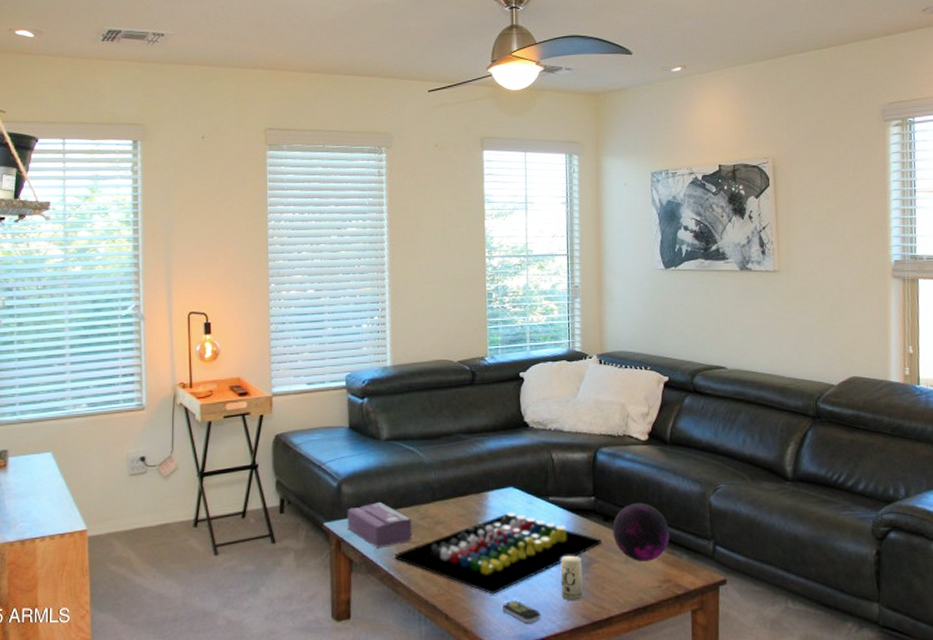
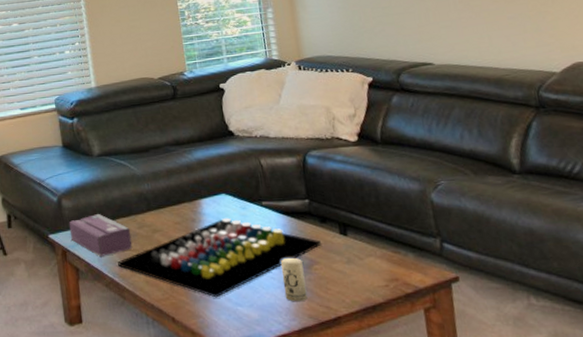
remote control: present [502,600,541,624] -> none [227,302,267,325]
decorative orb: present [613,502,670,561] -> none [330,203,392,261]

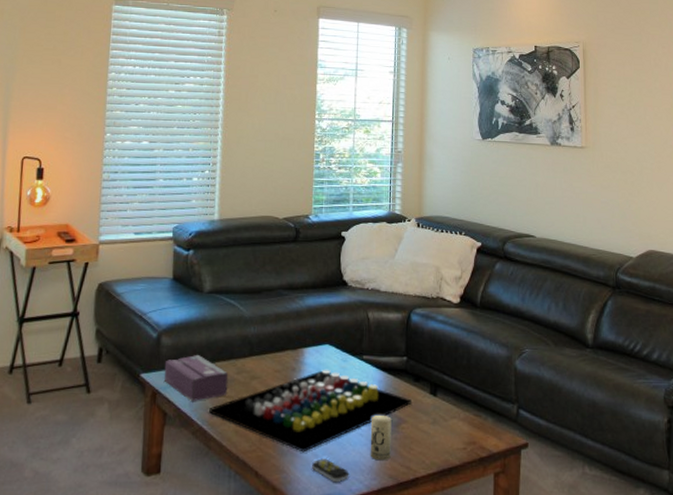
remote control: none [227,302,267,325] -> present [312,458,349,483]

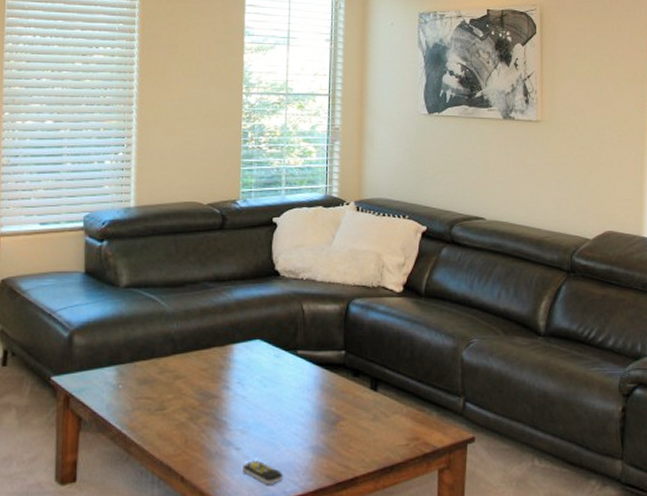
tissue box: present [163,355,229,401] -> none [77,355,150,404]
board game: present [209,369,411,453] -> none [129,366,350,455]
candle: present [370,414,392,461] -> none [305,412,329,461]

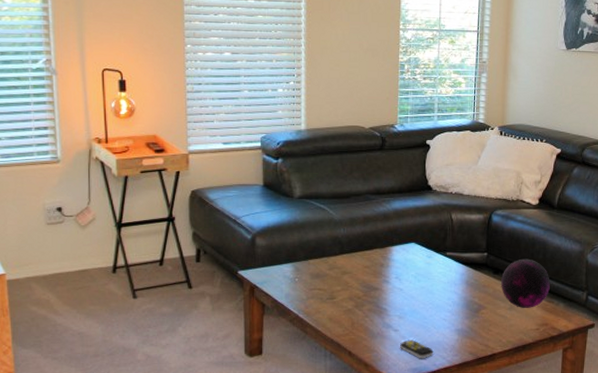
decorative orb: none [362,357,420,418] -> present [501,258,550,308]

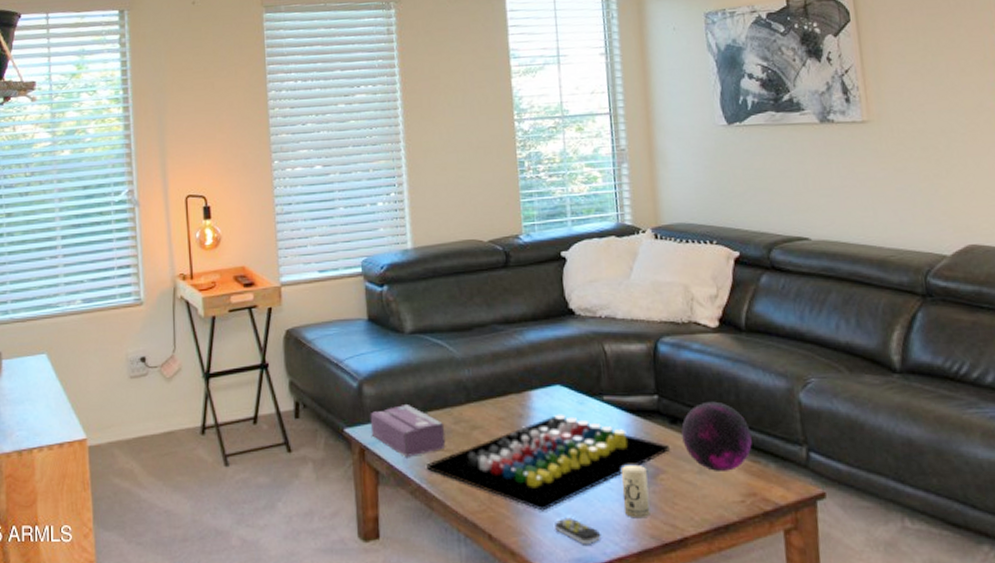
tissue box: none [260,254,321,294] -> present [370,405,446,457]
board game: none [304,264,491,335] -> present [427,413,670,511]
candle: none [452,302,472,341] -> present [621,464,650,519]

